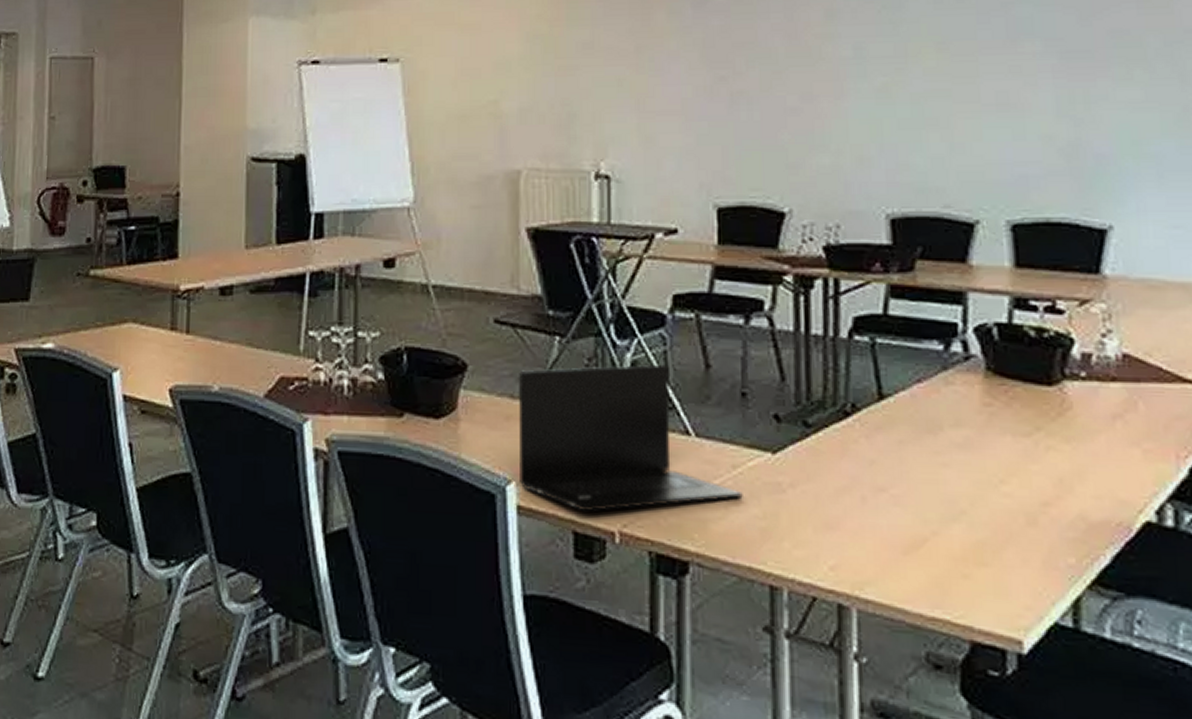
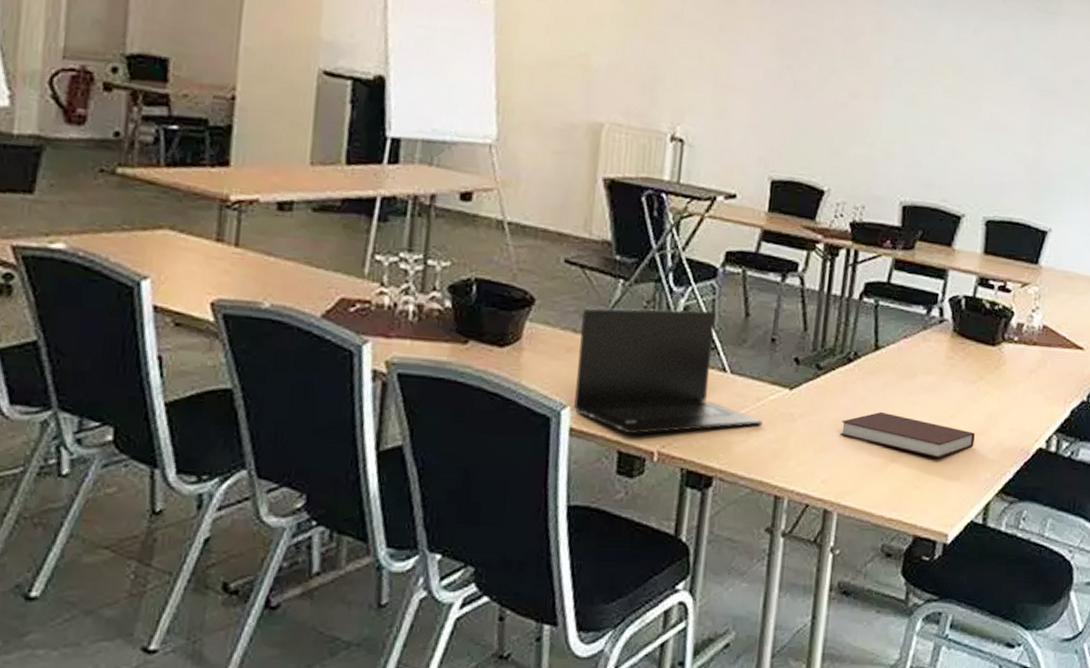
notebook: none [846,477,1042,538] -> present [840,411,975,459]

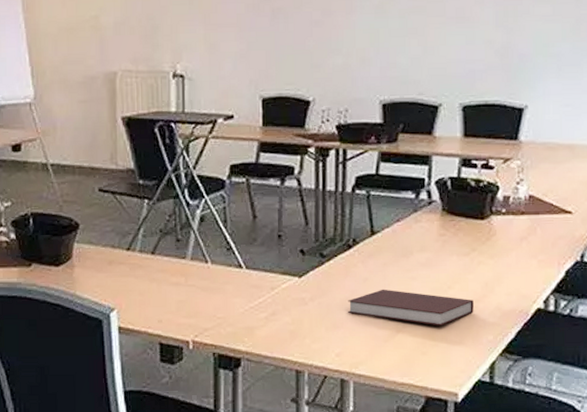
laptop: present [574,307,763,435] -> none [117,217,278,328]

